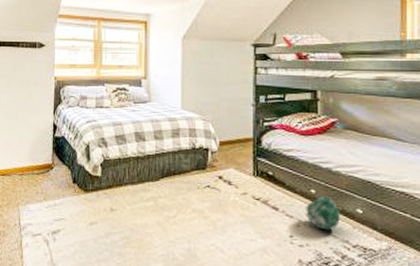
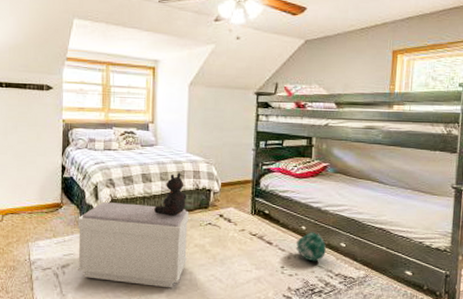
bench: none [68,163,186,259] -> present [77,202,189,288]
teddy bear: none [148,130,182,178] -> present [154,172,186,216]

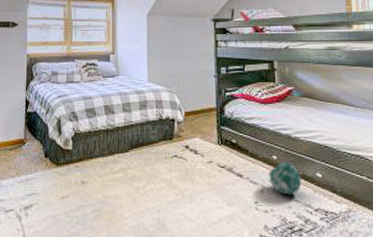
bench: present [77,202,189,288] -> none [40,137,155,230]
teddy bear: present [154,172,186,216] -> none [118,103,150,149]

